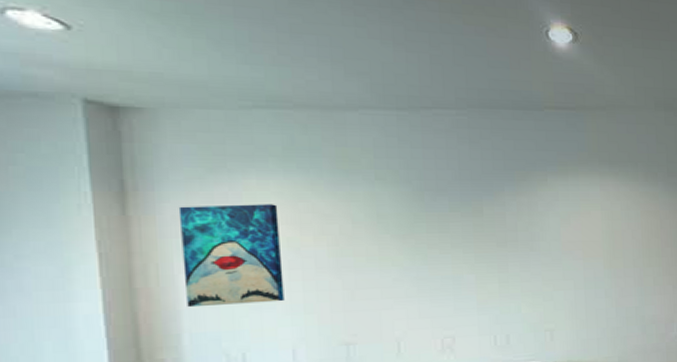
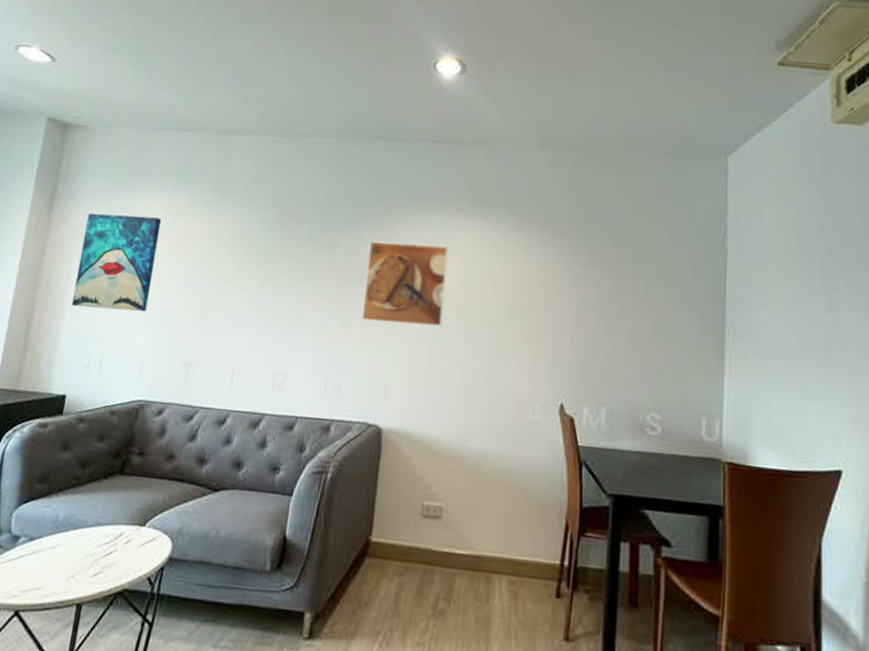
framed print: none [512,204,592,278] -> present [361,241,449,327]

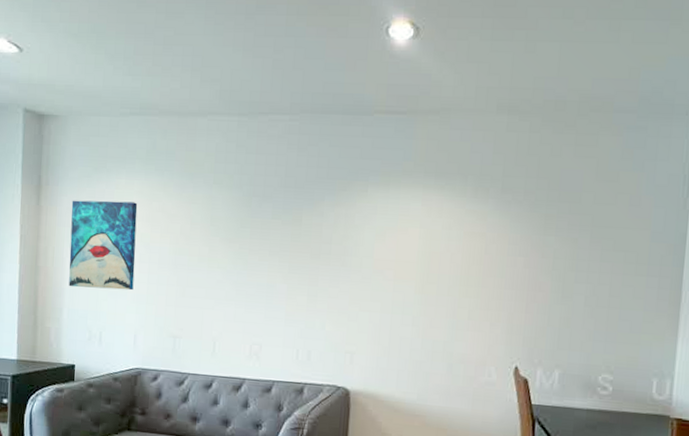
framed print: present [361,241,449,327] -> none [326,216,406,297]

